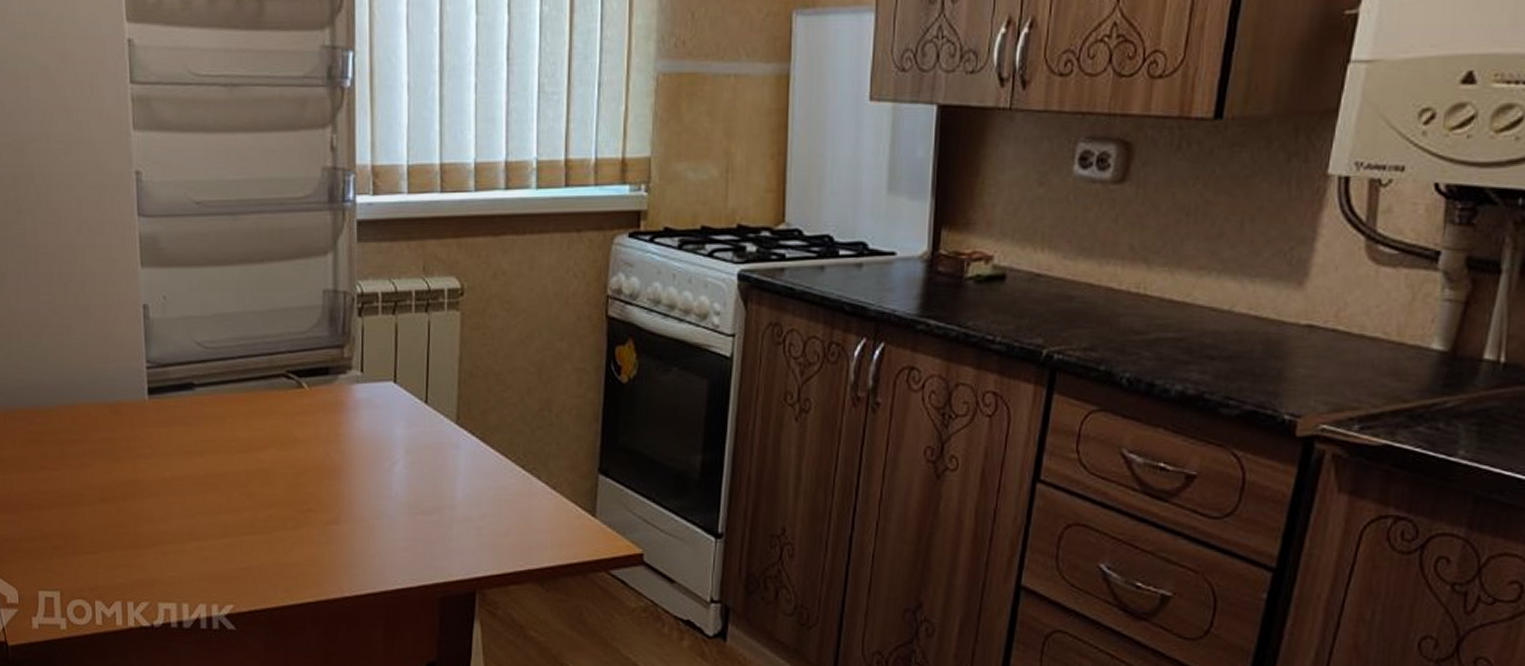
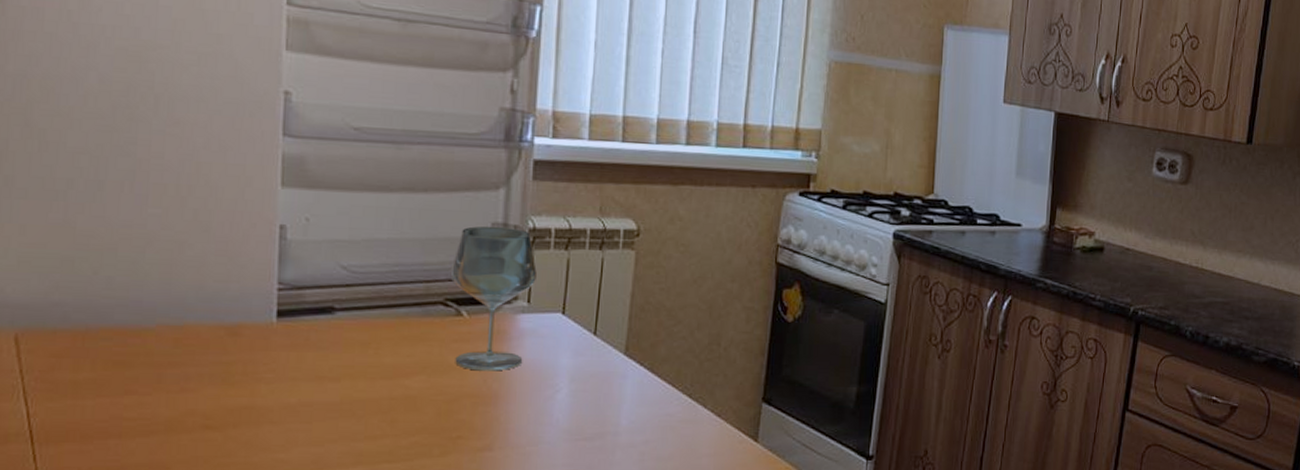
wine glass: none [289,293,367,444] -> present [450,226,537,371]

